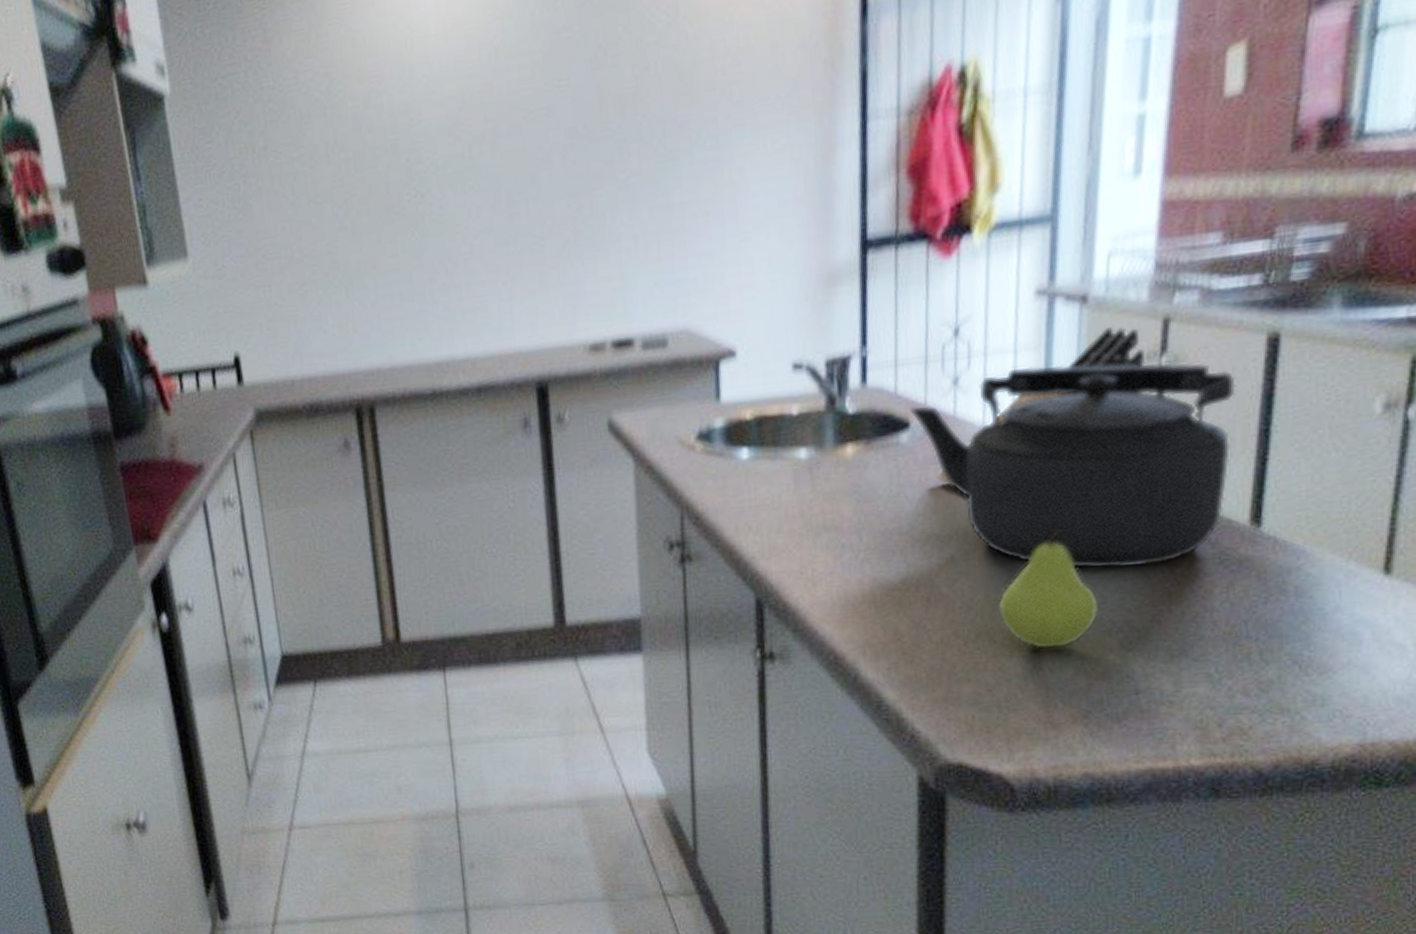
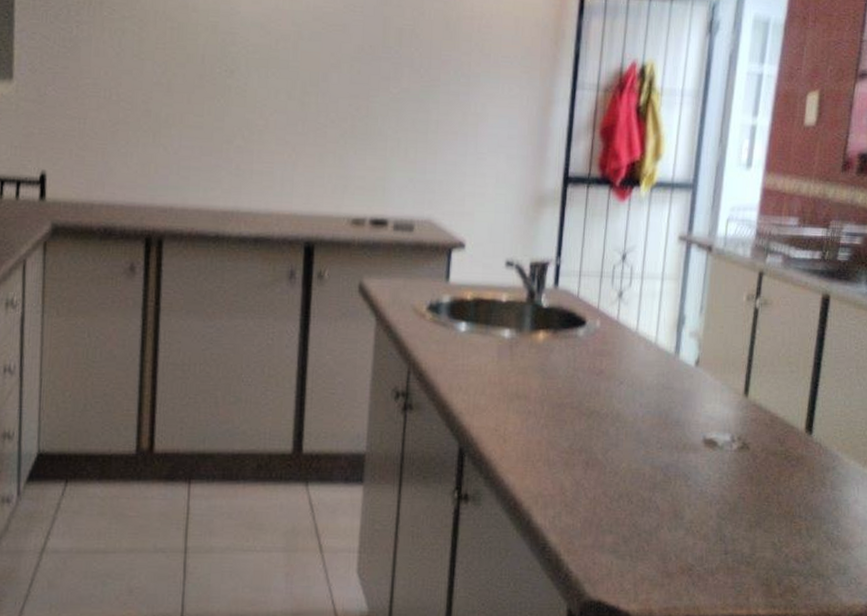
kettle: present [909,362,1236,569] -> none [586,292,802,455]
knife block: present [935,327,1148,490] -> none [600,272,748,378]
fruit: present [998,528,1100,649] -> none [636,418,706,512]

